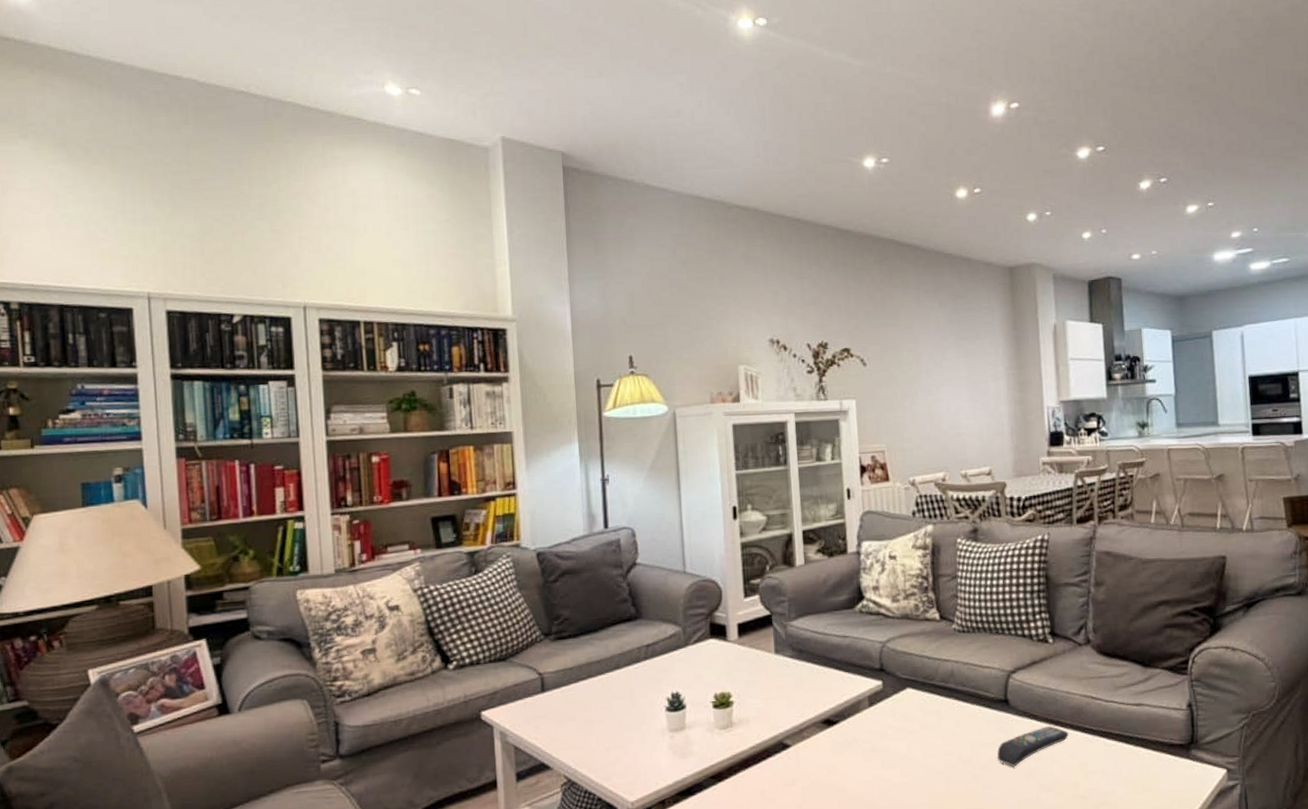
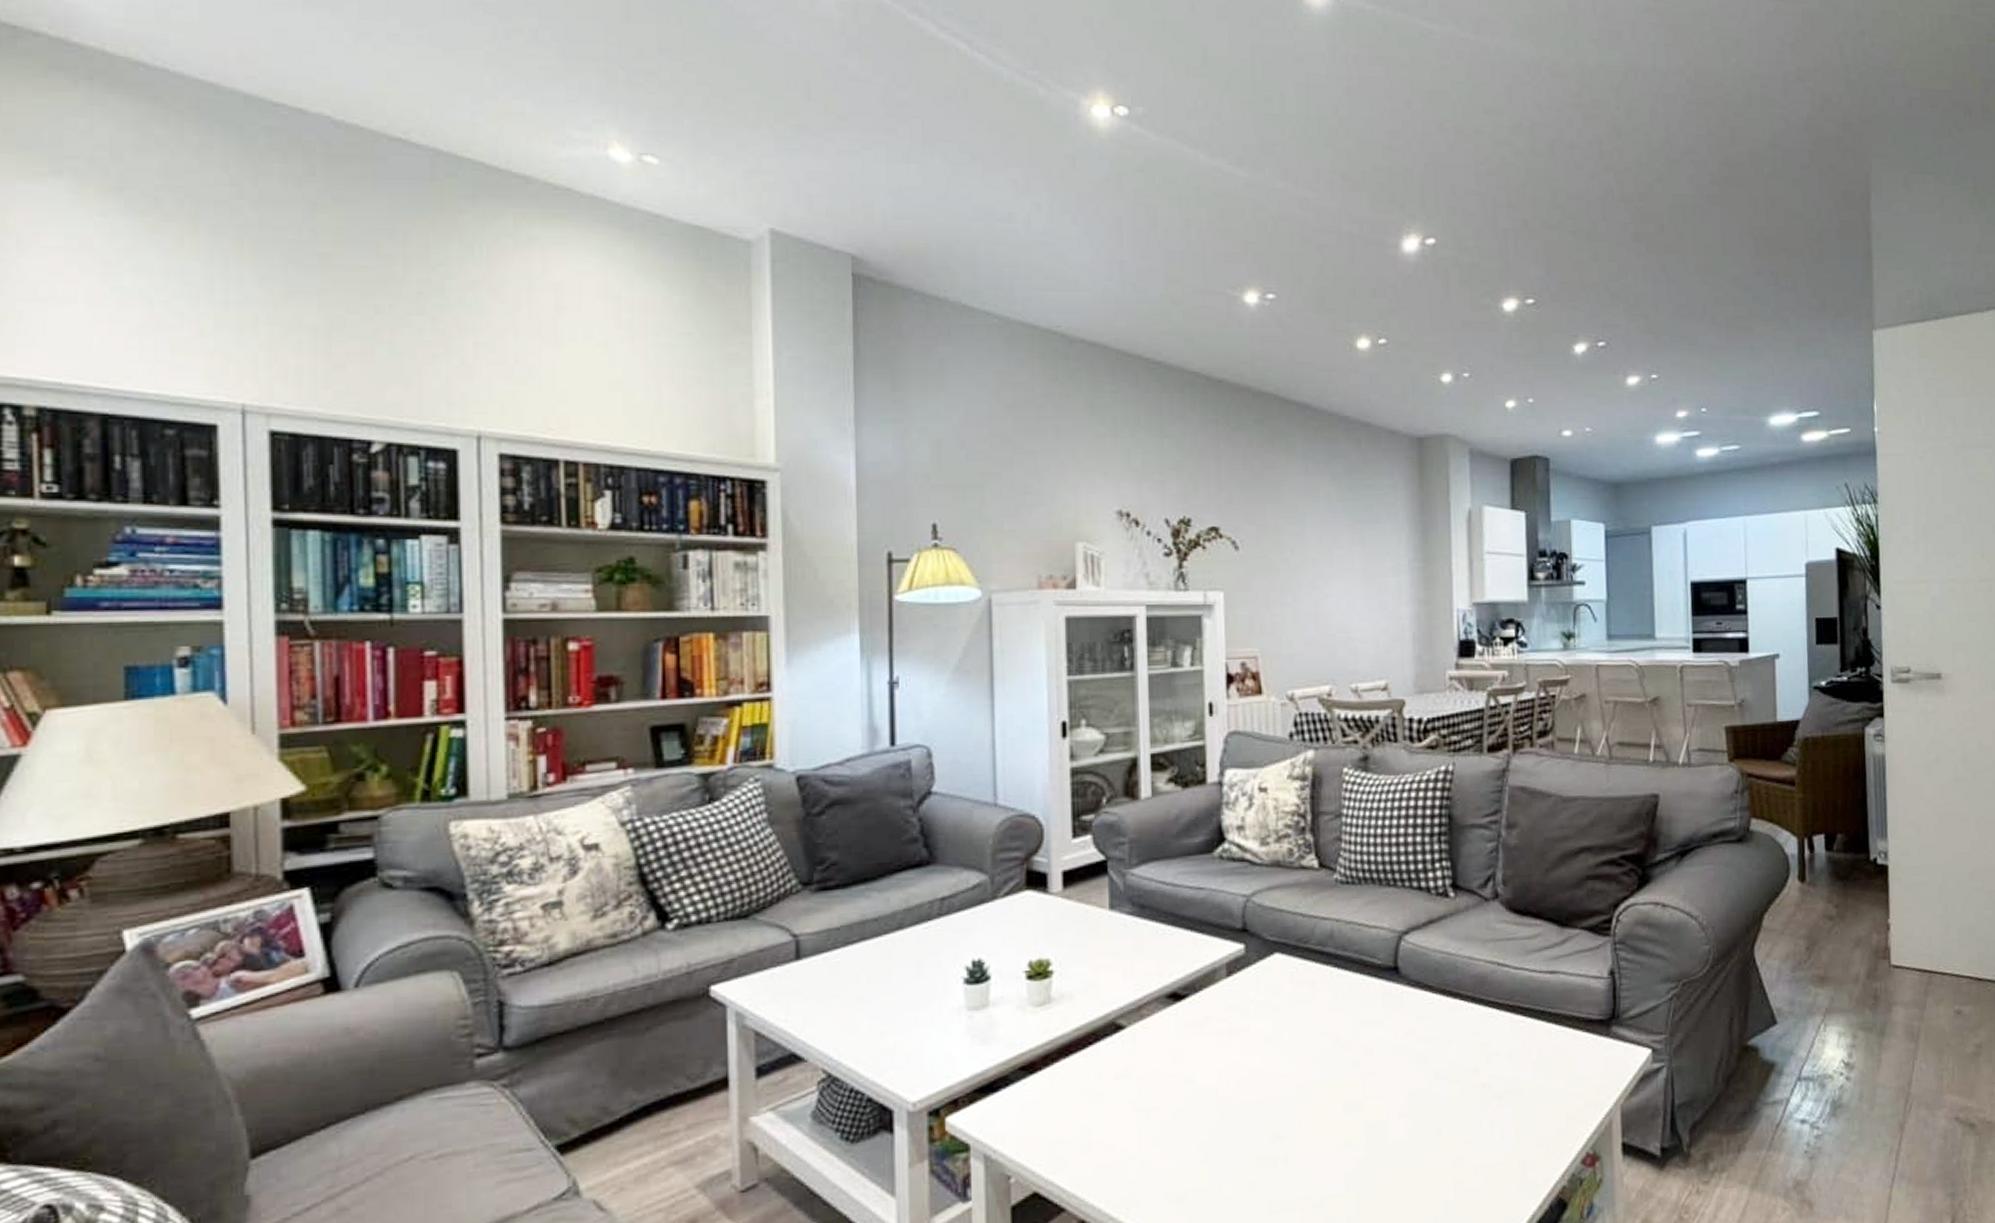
remote control: present [997,726,1069,767] -> none [1383,999,1469,1050]

